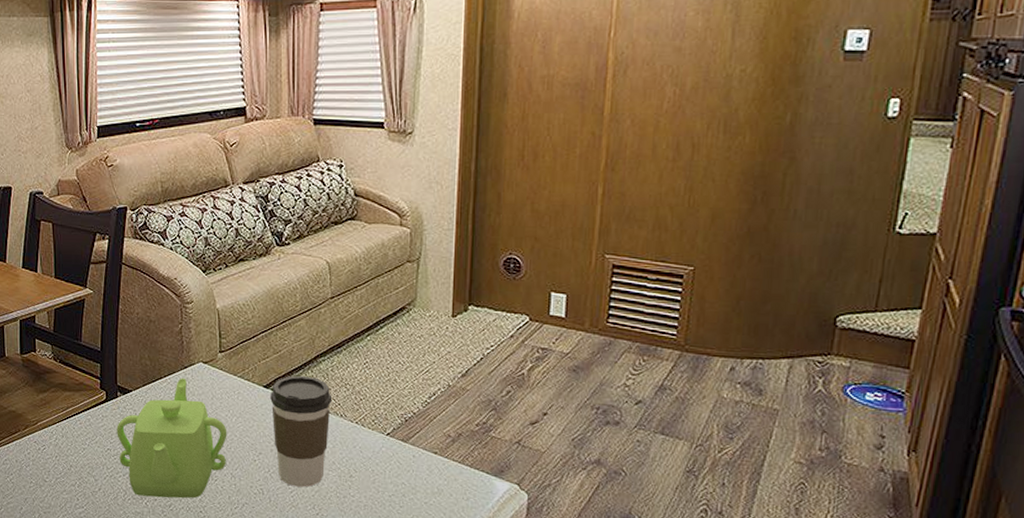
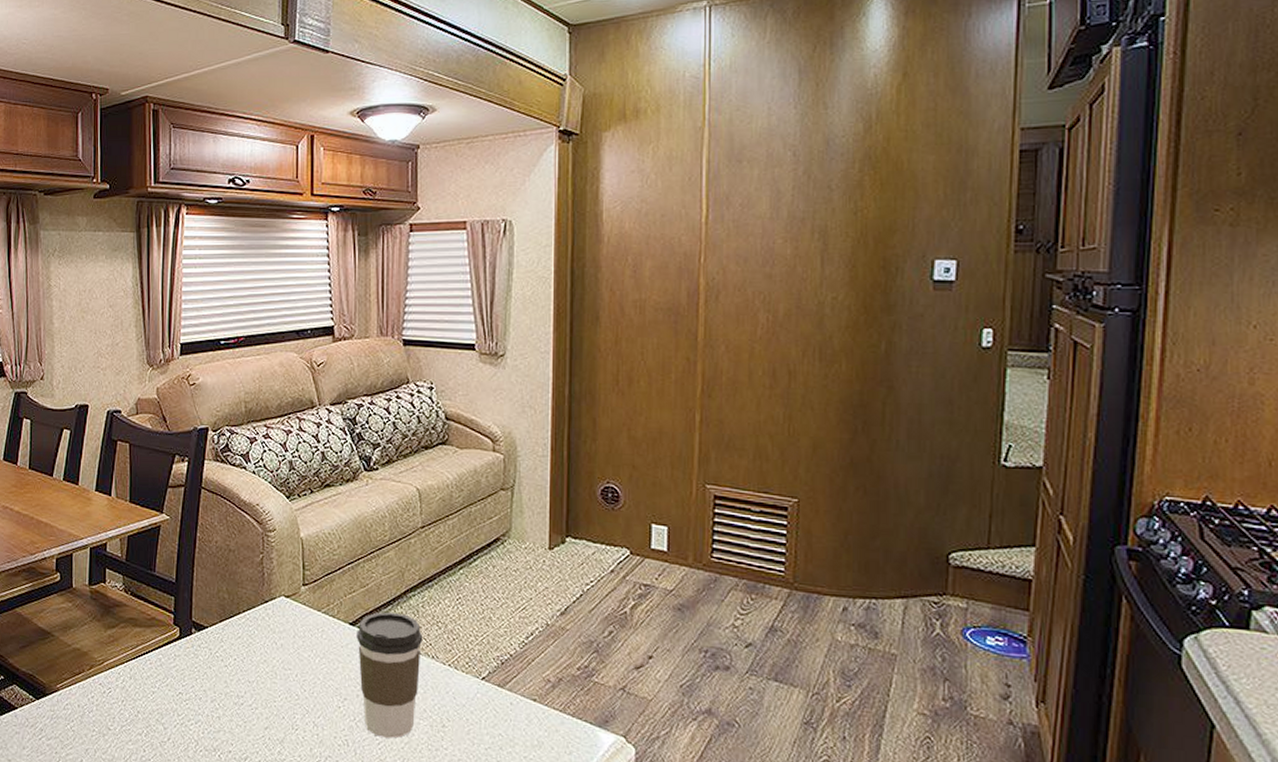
teapot: present [117,377,227,499] -> none [190,613,310,751]

